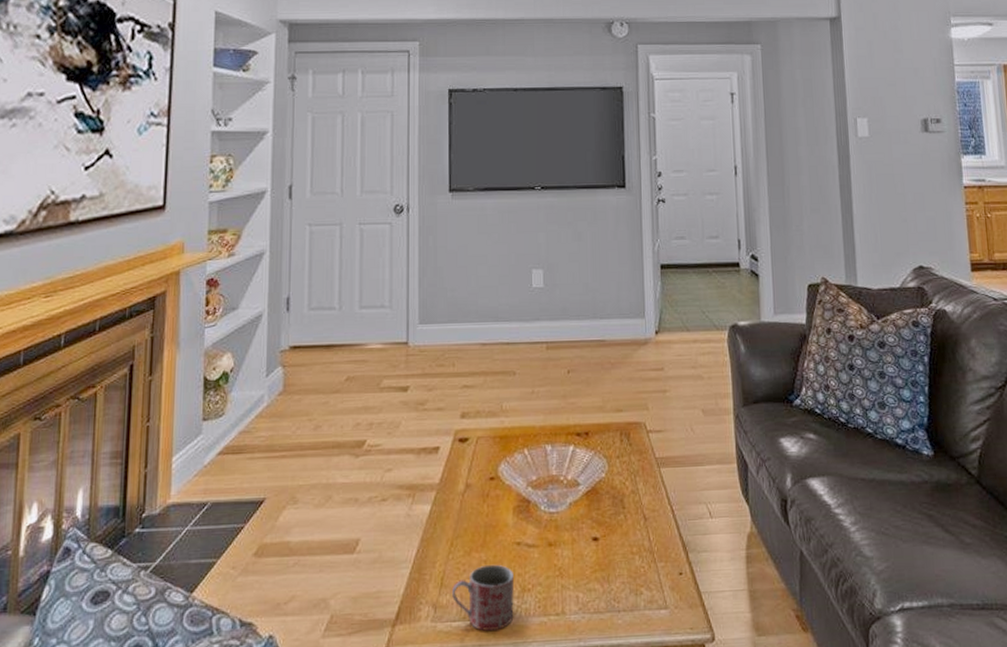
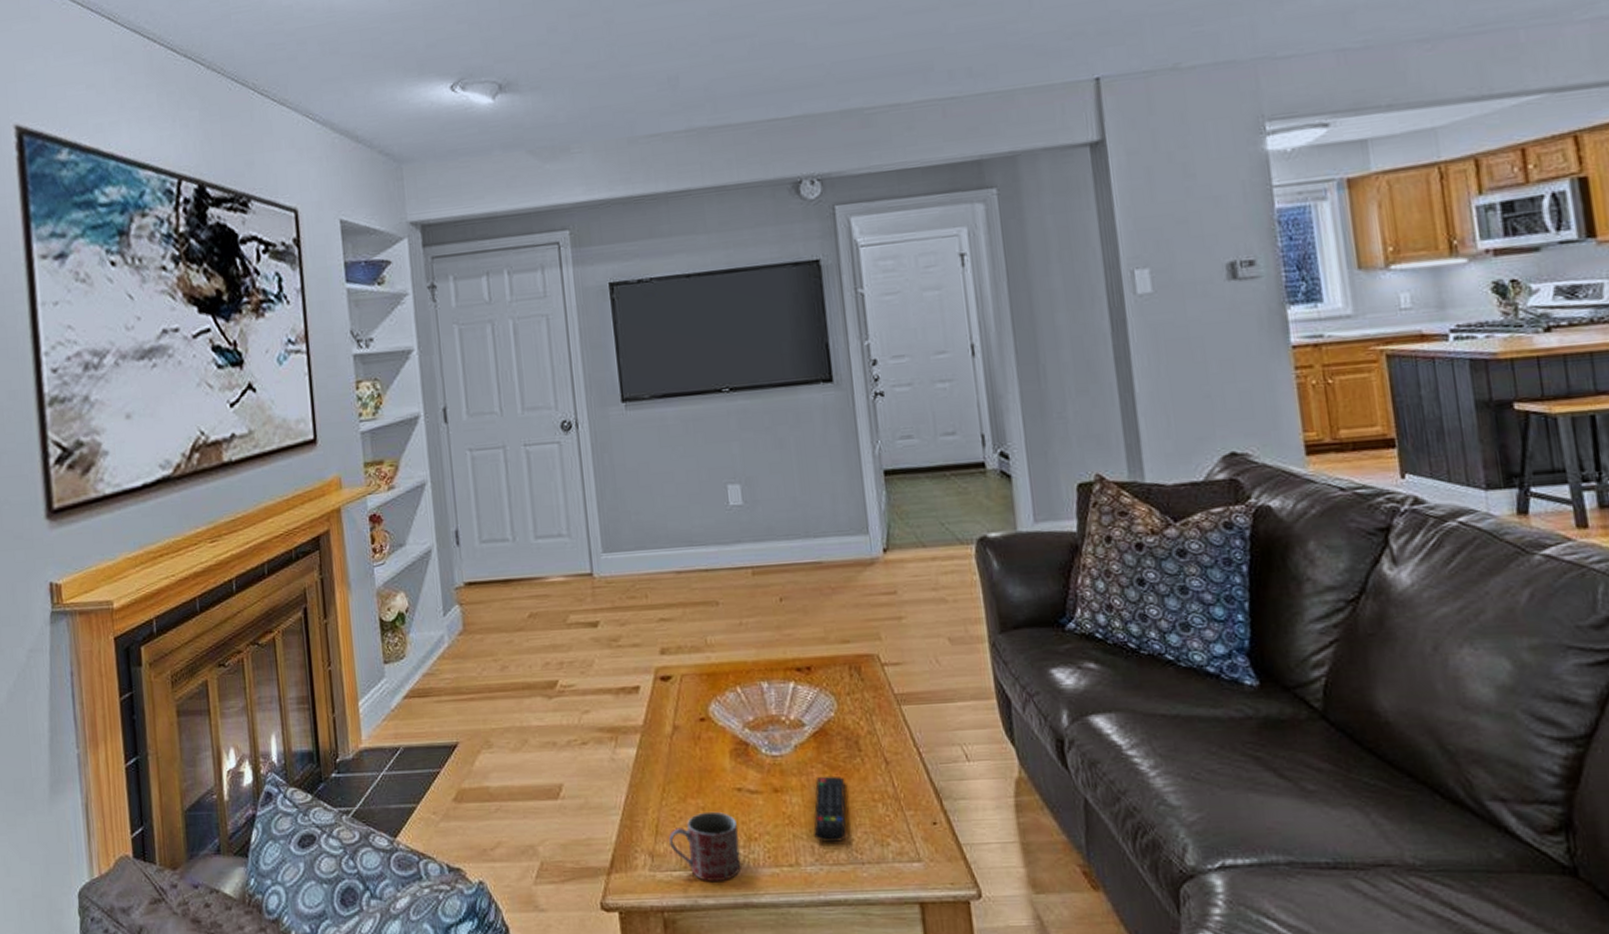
remote control: none [579,531,609,593] -> present [814,776,846,844]

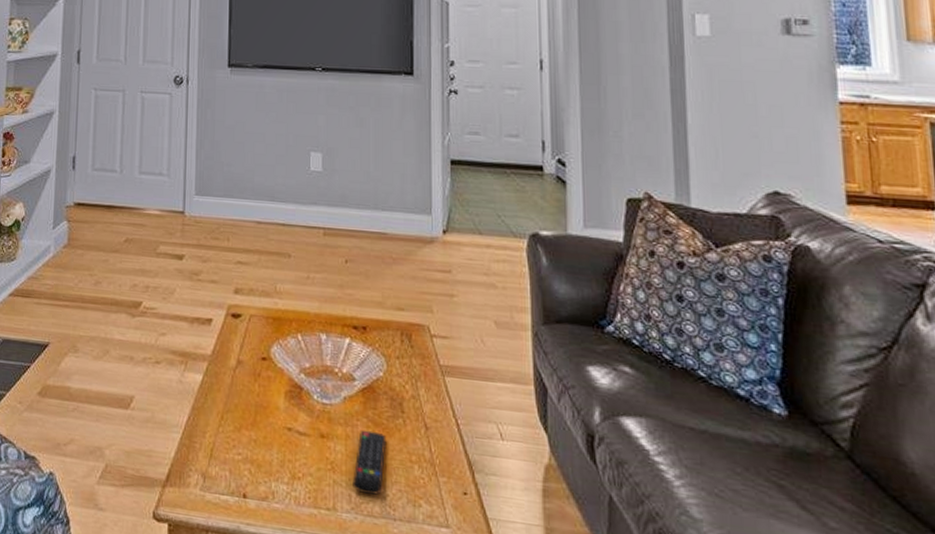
mug: present [669,811,741,882] -> none [221,444,283,513]

